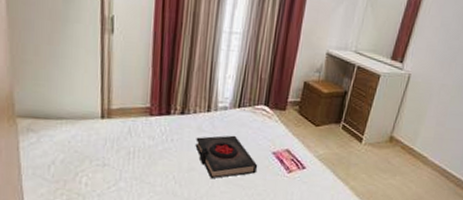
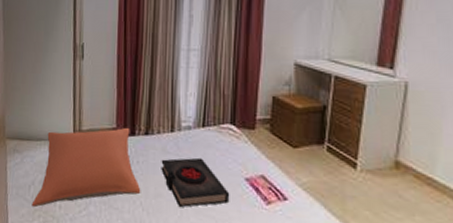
pillow: none [52,106,175,187] -> present [31,127,141,208]

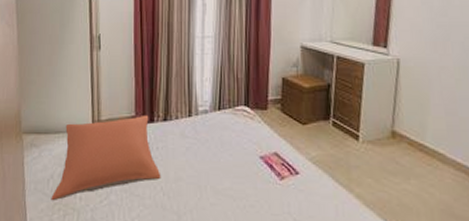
book: present [161,157,230,207] -> none [180,140,246,188]

